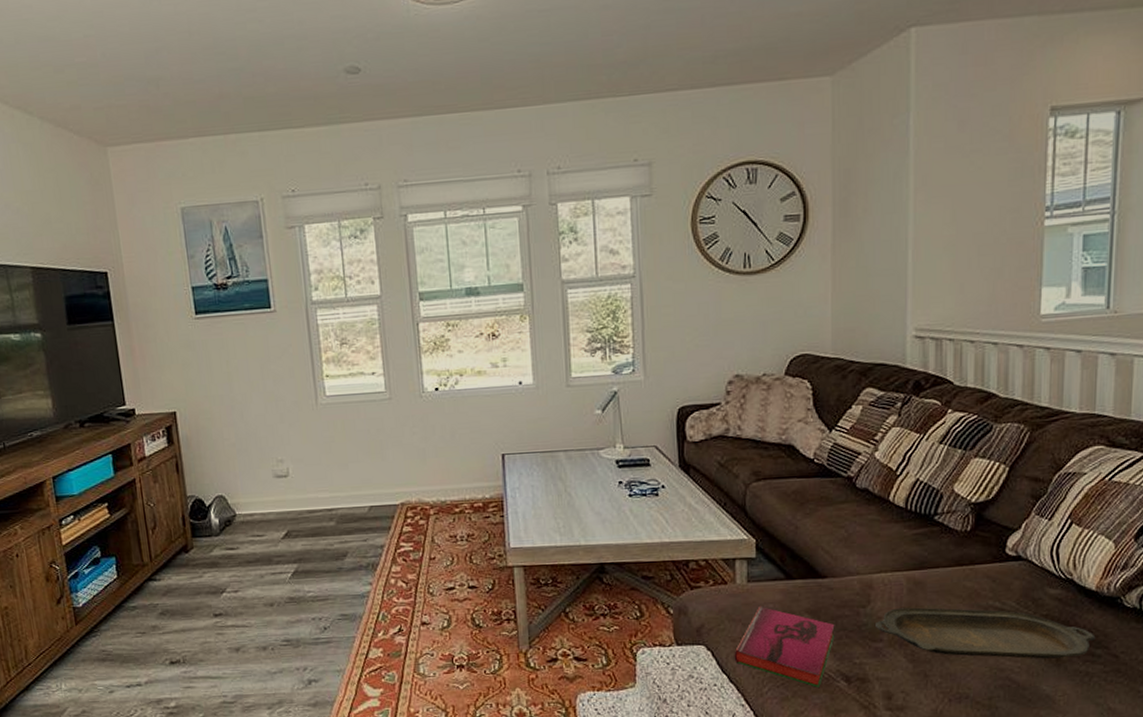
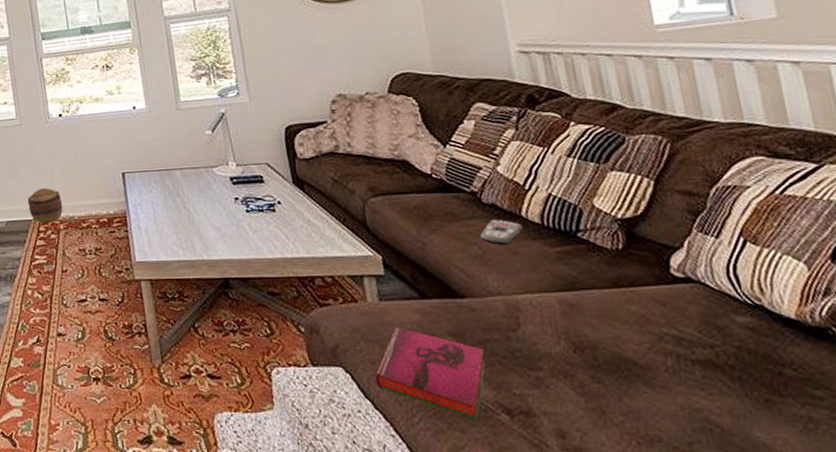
basket: none [394,470,435,509] -> present [27,188,63,224]
remote control: none [849,503,888,528] -> present [480,219,523,245]
serving tray: present [874,607,1096,659] -> none [529,333,811,399]

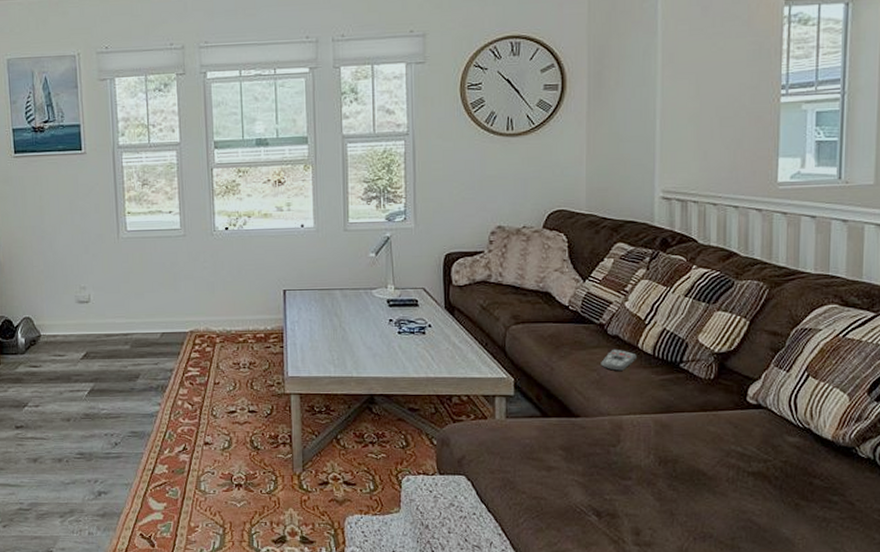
basket: present [27,188,63,224] -> none [185,301,221,337]
hardback book: present [375,326,486,420] -> none [492,440,587,520]

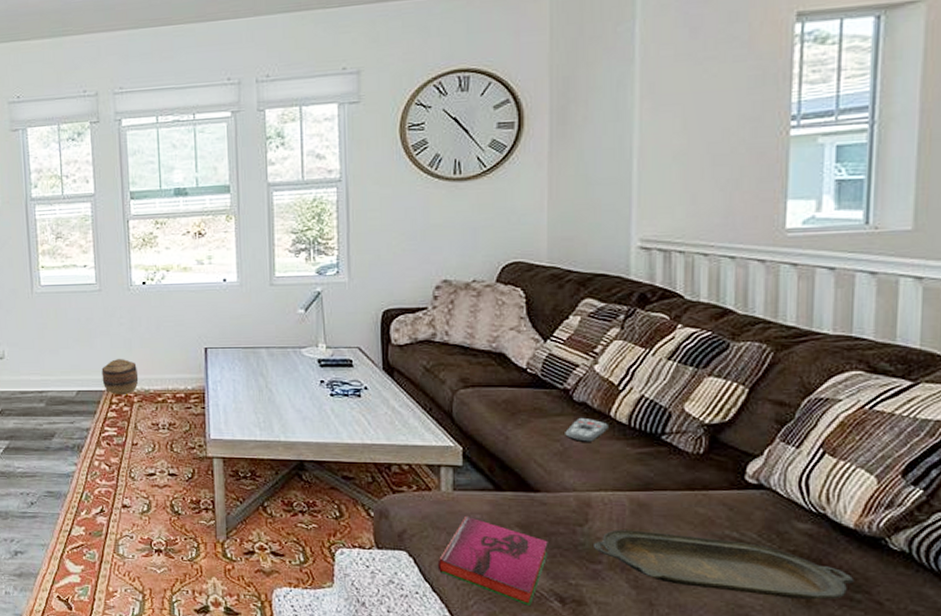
basket: none [185,301,221,337] -> present [101,359,139,395]
hardback book: none [492,440,587,520] -> present [437,515,548,606]
serving tray: none [624,449,832,503] -> present [592,530,854,600]

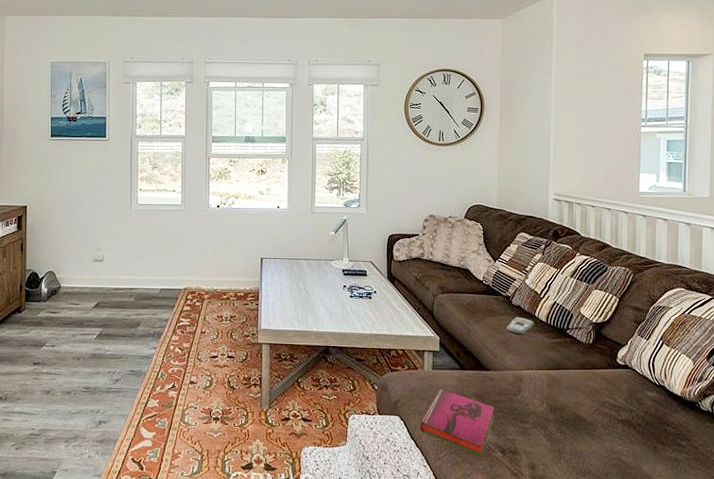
basket: present [101,359,139,395] -> none [181,264,210,293]
serving tray: present [592,530,854,600] -> none [523,398,681,446]

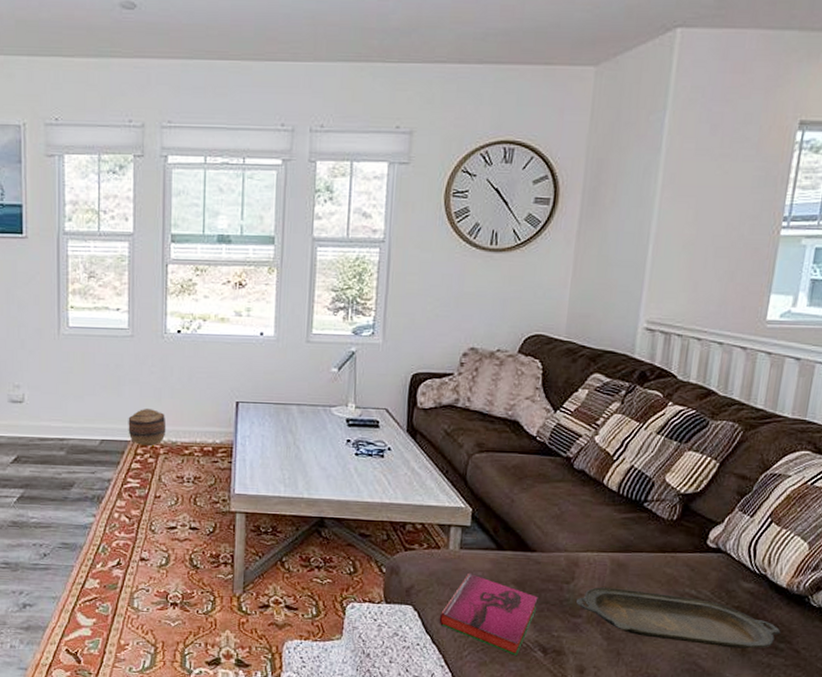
basket: none [181,264,210,293] -> present [128,409,167,447]
remote control: present [507,316,534,335] -> none [563,484,601,508]
serving tray: none [523,398,681,446] -> present [575,587,781,649]

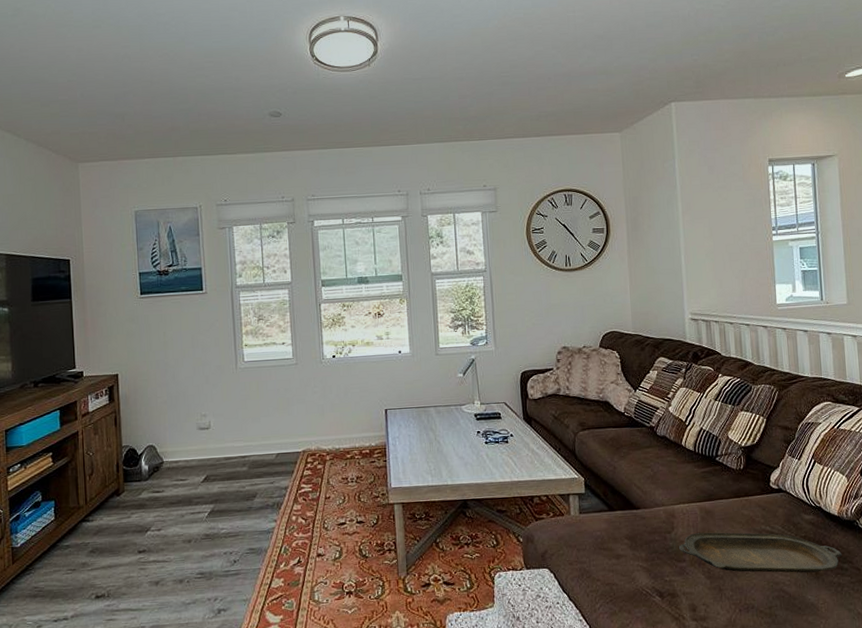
basket: present [128,409,167,447] -> none [298,423,330,455]
hardback book: present [439,572,538,656] -> none [571,533,649,603]

